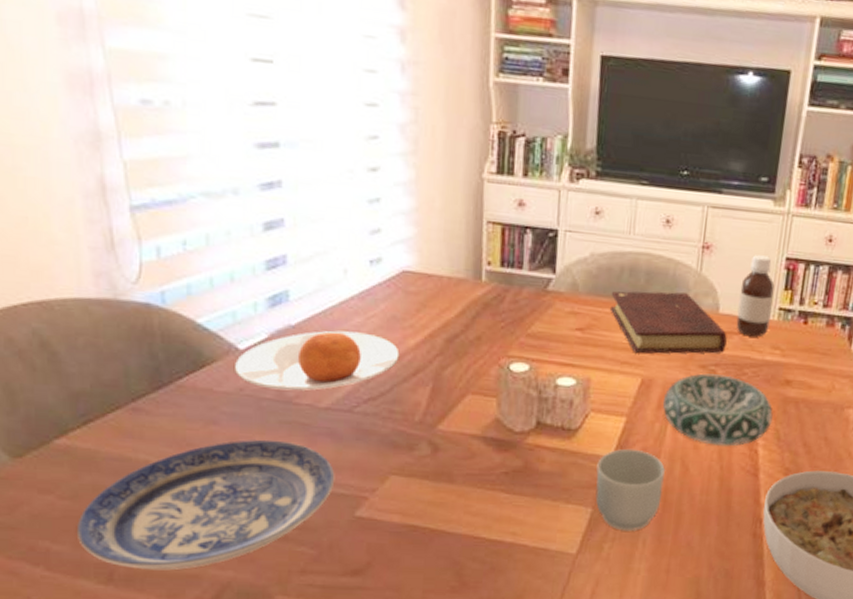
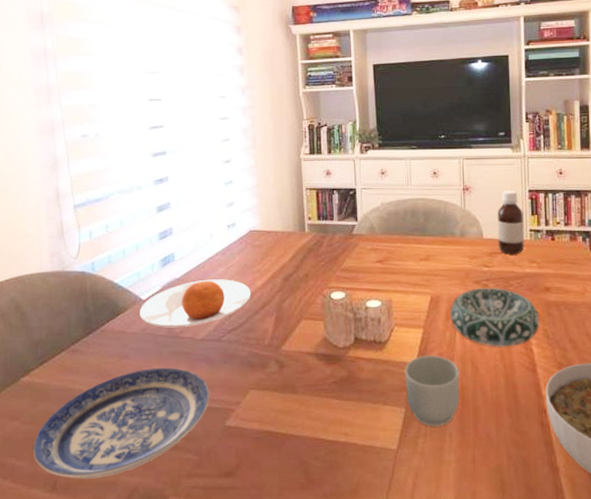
book: present [611,291,727,354] -> none [399,226,493,277]

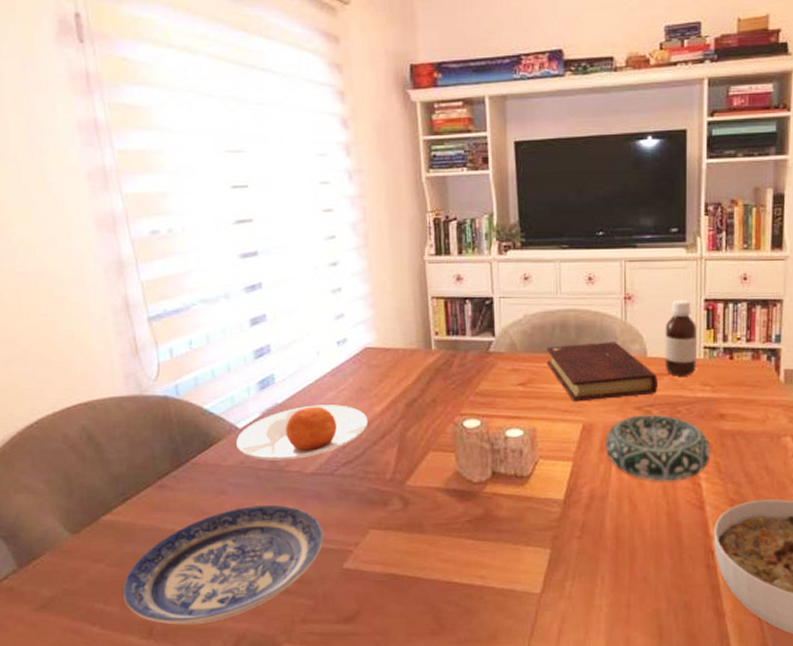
book: none [399,226,493,277] -> present [546,342,658,402]
mug: present [405,355,460,427] -> none [551,490,614,569]

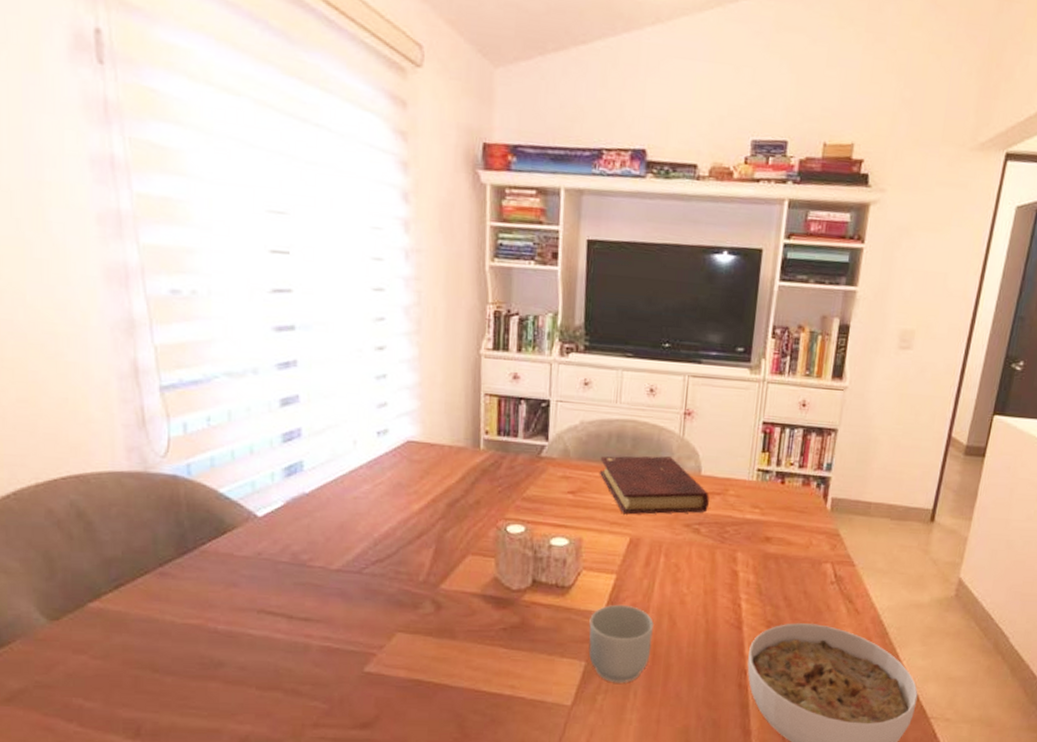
plate: present [122,504,324,625] -> none [107,600,346,725]
plate: present [236,405,369,460] -> none [254,497,405,554]
mug: none [551,490,614,569] -> present [588,604,654,683]
decorative bowl: present [604,414,711,482] -> none [650,532,754,601]
bottle: present [665,300,697,376] -> none [717,420,753,497]

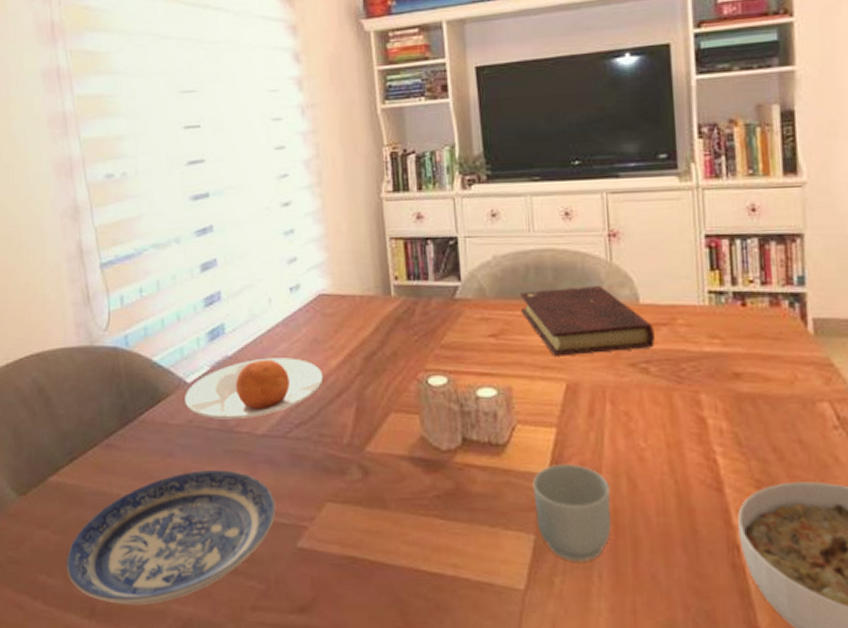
plate: none [107,600,346,725] -> present [66,469,276,605]
plate: none [254,497,405,554] -> present [185,358,324,420]

